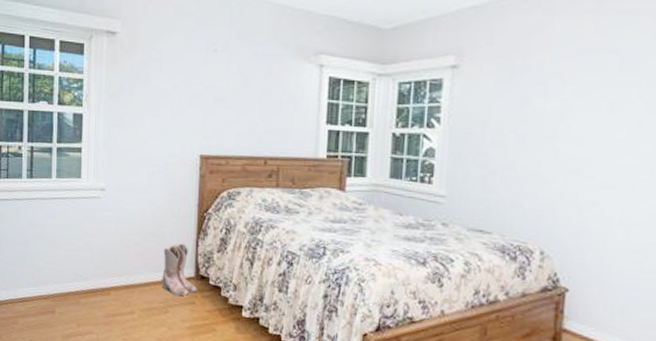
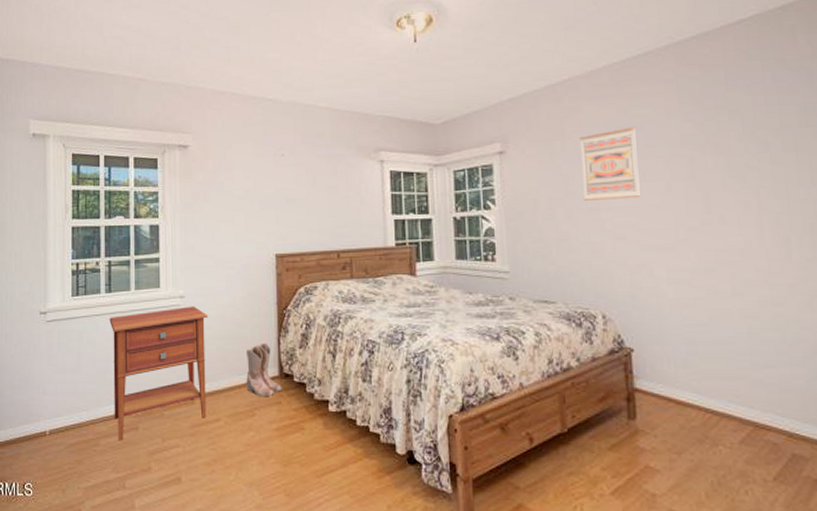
nightstand: none [30,199,128,322] -> present [109,306,208,441]
wall art: none [539,49,612,130] -> present [579,127,640,201]

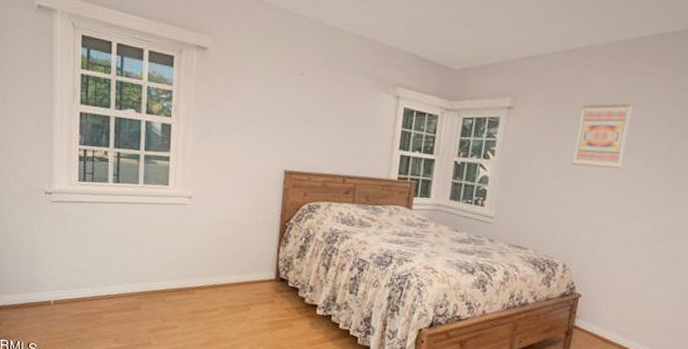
nightstand: present [109,306,208,441] -> none [116,206,214,318]
boots: present [245,342,282,397] -> none [244,249,277,296]

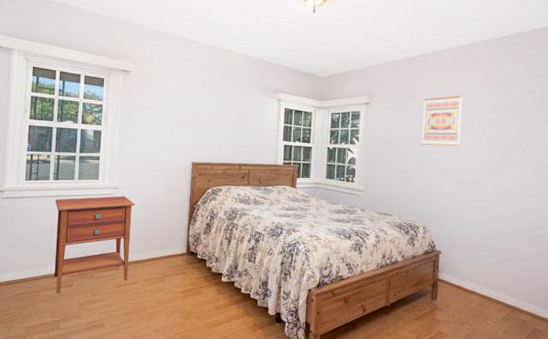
nightstand: none [116,206,214,318] -> present [54,195,135,294]

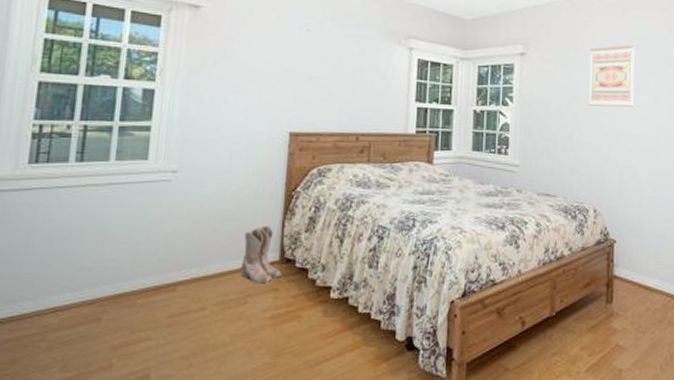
nightstand: present [54,195,135,294] -> none [69,182,204,335]
boots: none [161,227,188,268] -> present [241,225,282,284]

